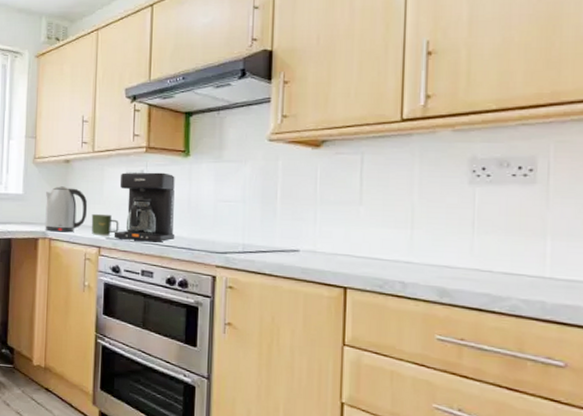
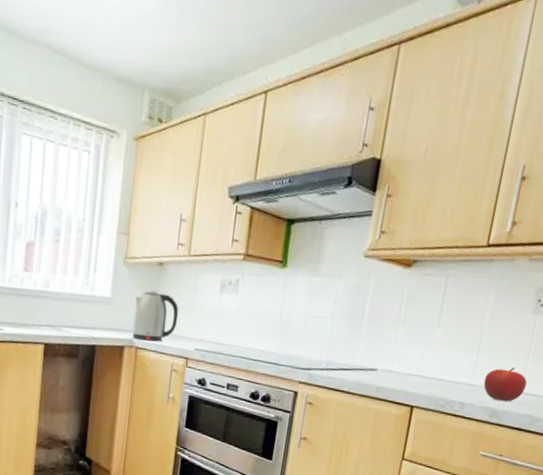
mug: present [91,213,119,236] -> none [180,322,209,347]
coffee maker: present [113,172,175,243] -> none [202,280,270,356]
fruit: none [425,242,479,280] -> present [483,367,528,402]

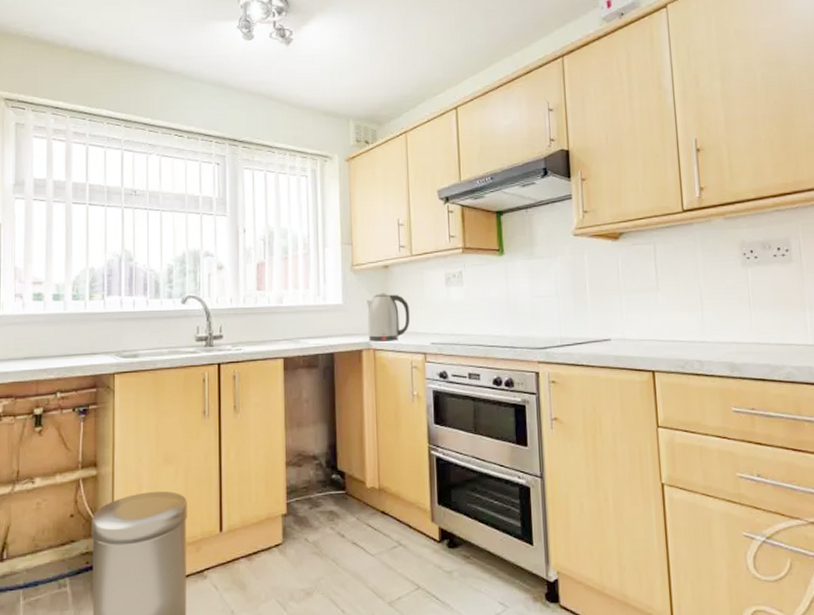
fruit: present [483,367,528,402] -> none [715,320,757,355]

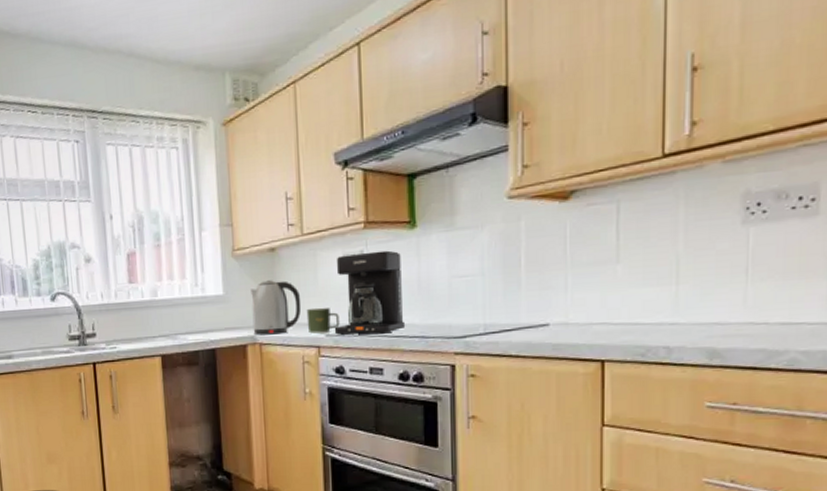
mug: none [414,318,443,342] -> present [306,307,340,334]
coffee maker: none [438,272,498,344] -> present [334,250,406,335]

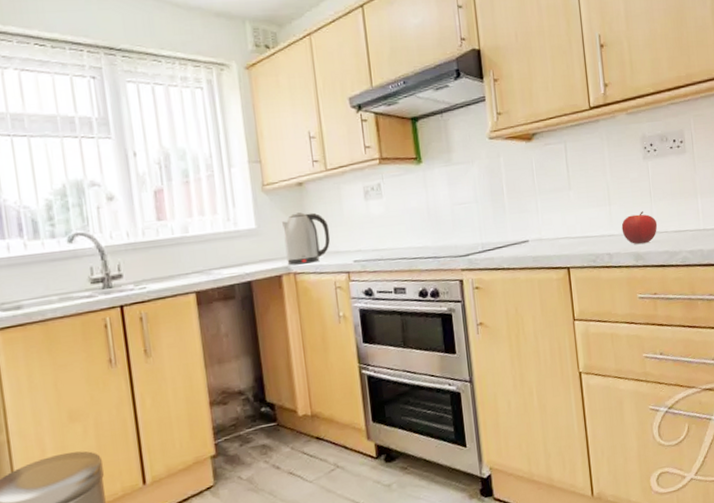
mug: present [306,307,340,334] -> none [335,235,366,261]
coffee maker: present [334,250,406,335] -> none [357,183,421,260]
fruit: none [692,294,753,338] -> present [621,211,658,245]

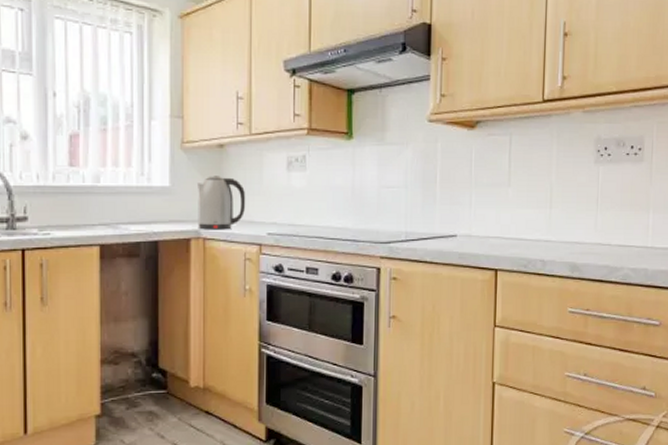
fruit: present [621,211,658,245] -> none [560,219,601,255]

